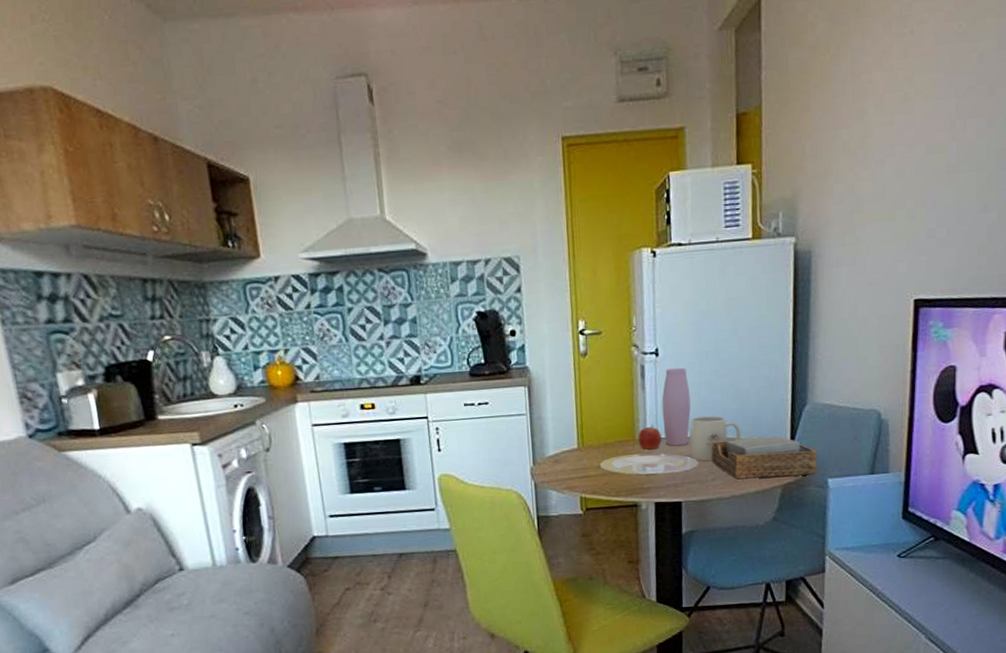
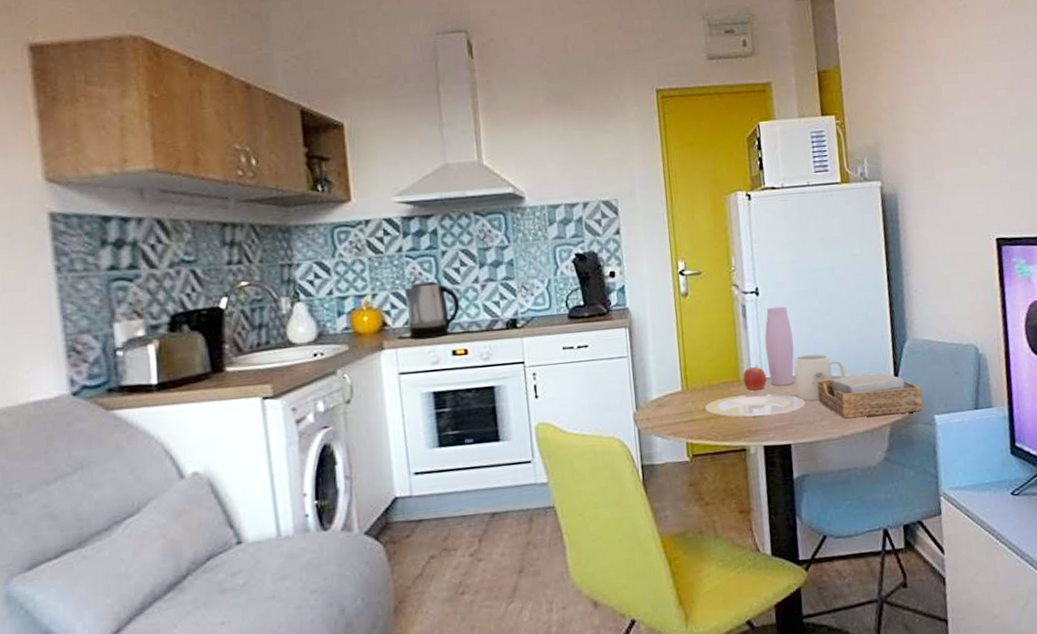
kettle: none [314,337,367,394] -> present [404,281,460,339]

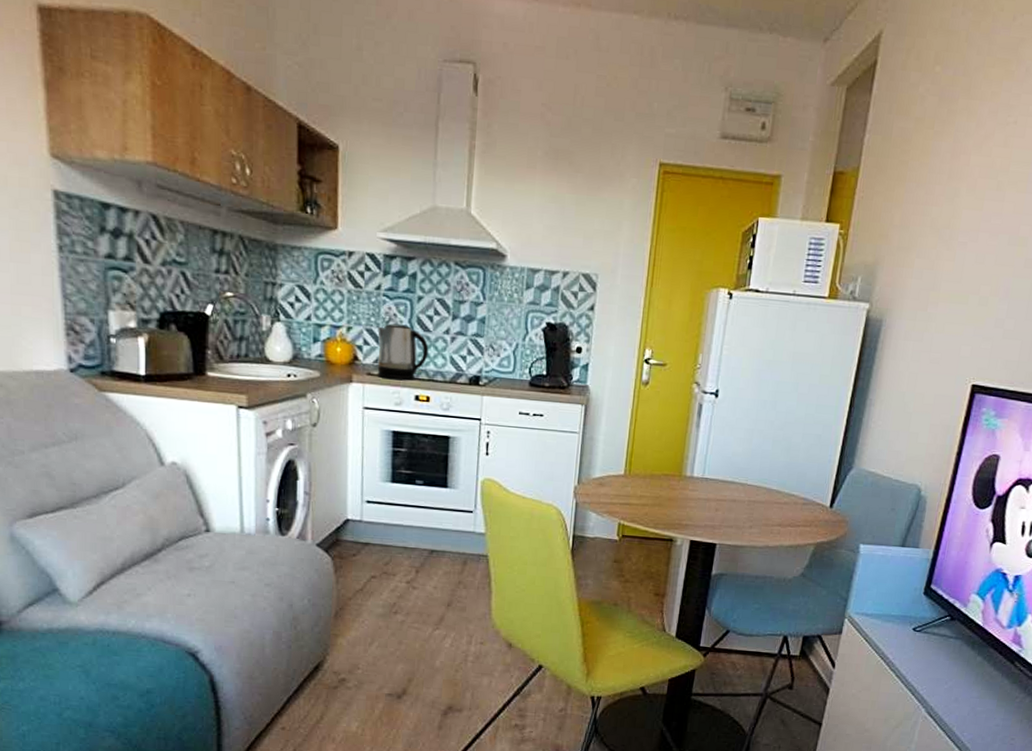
plate: present [706,393,806,418] -> none [643,488,740,515]
fruit: present [742,364,767,391] -> none [684,464,708,488]
vase: present [764,306,794,387] -> none [710,411,743,489]
mug: present [794,354,846,401] -> none [732,463,785,509]
napkin holder: present [816,373,923,419] -> none [752,490,854,538]

